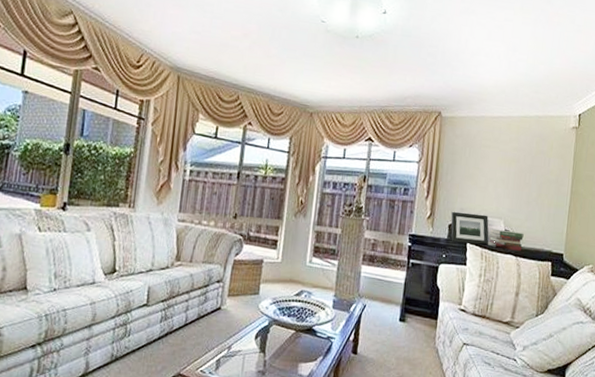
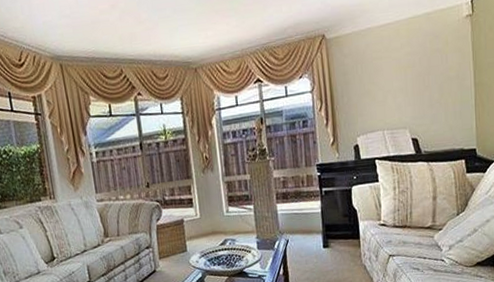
picture frame: present [451,211,489,245] -> none [354,128,398,163]
books: present [488,228,524,251] -> none [397,137,433,159]

